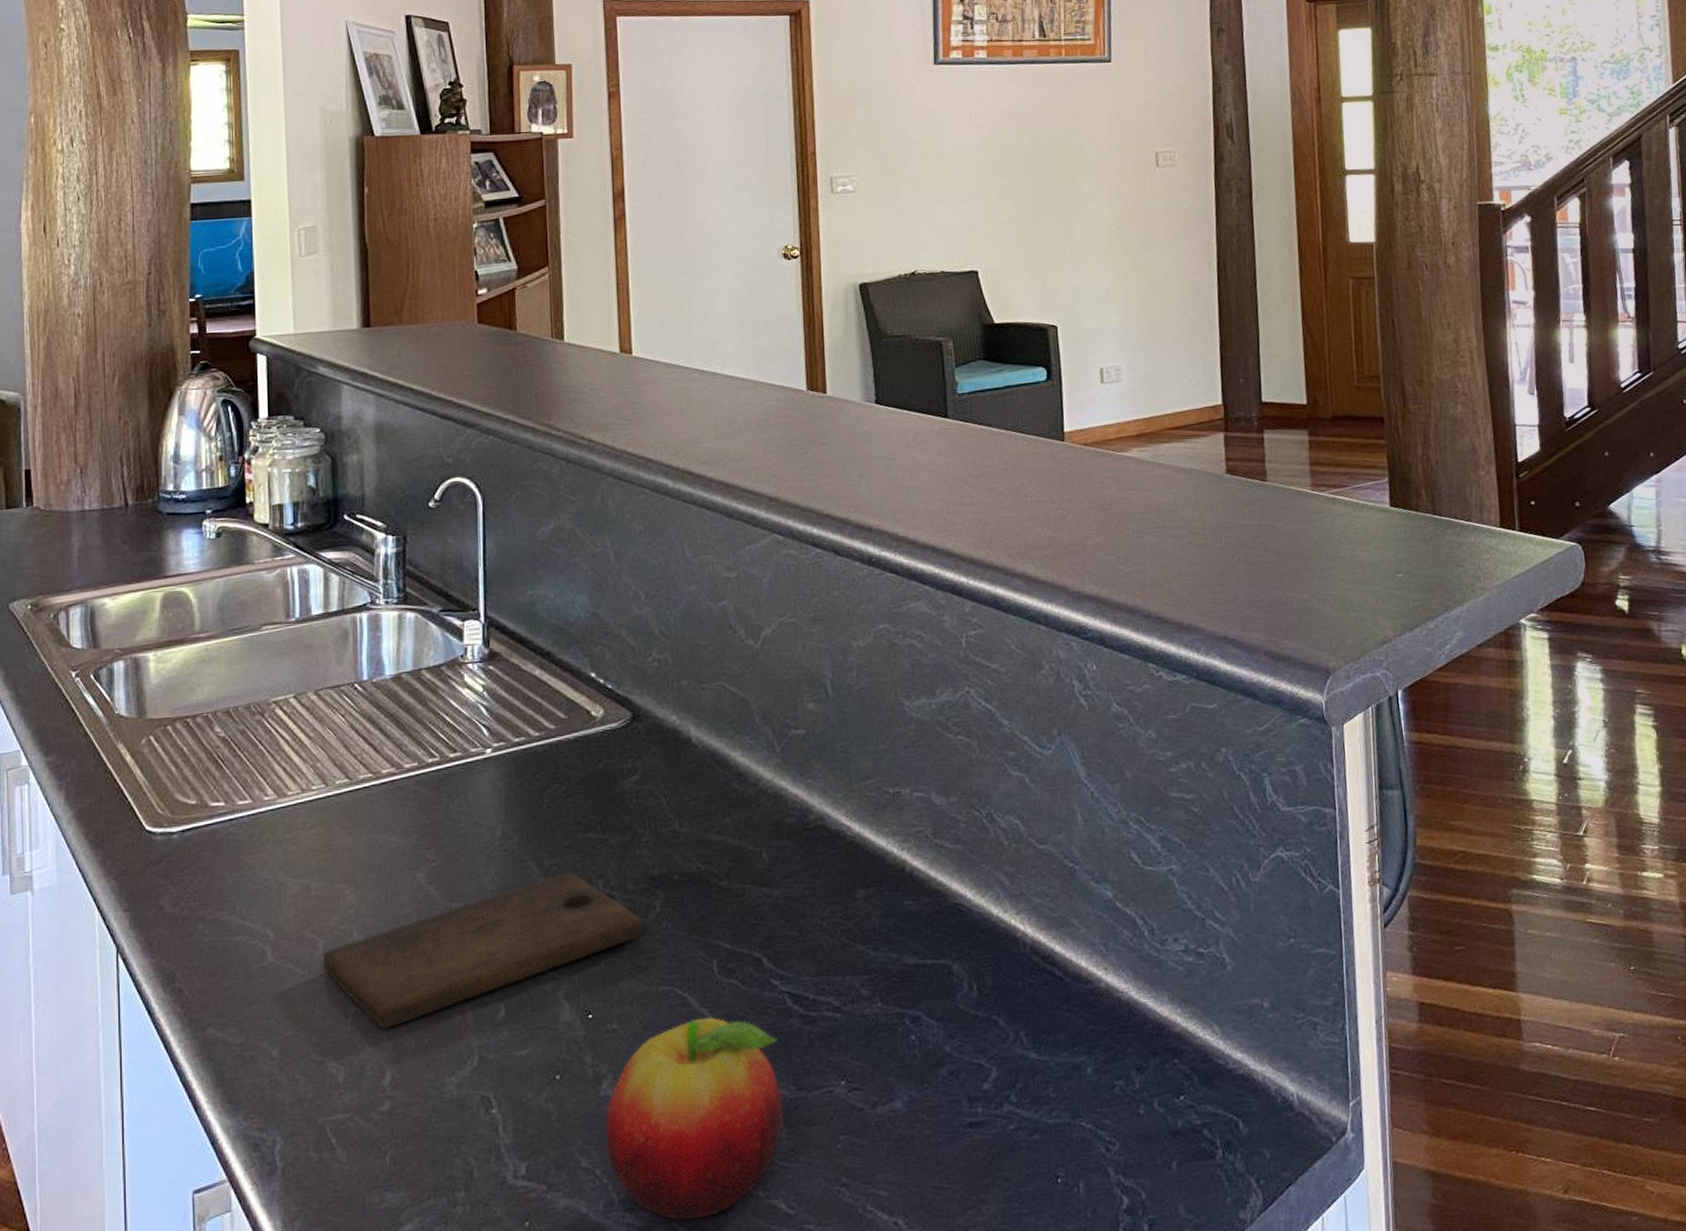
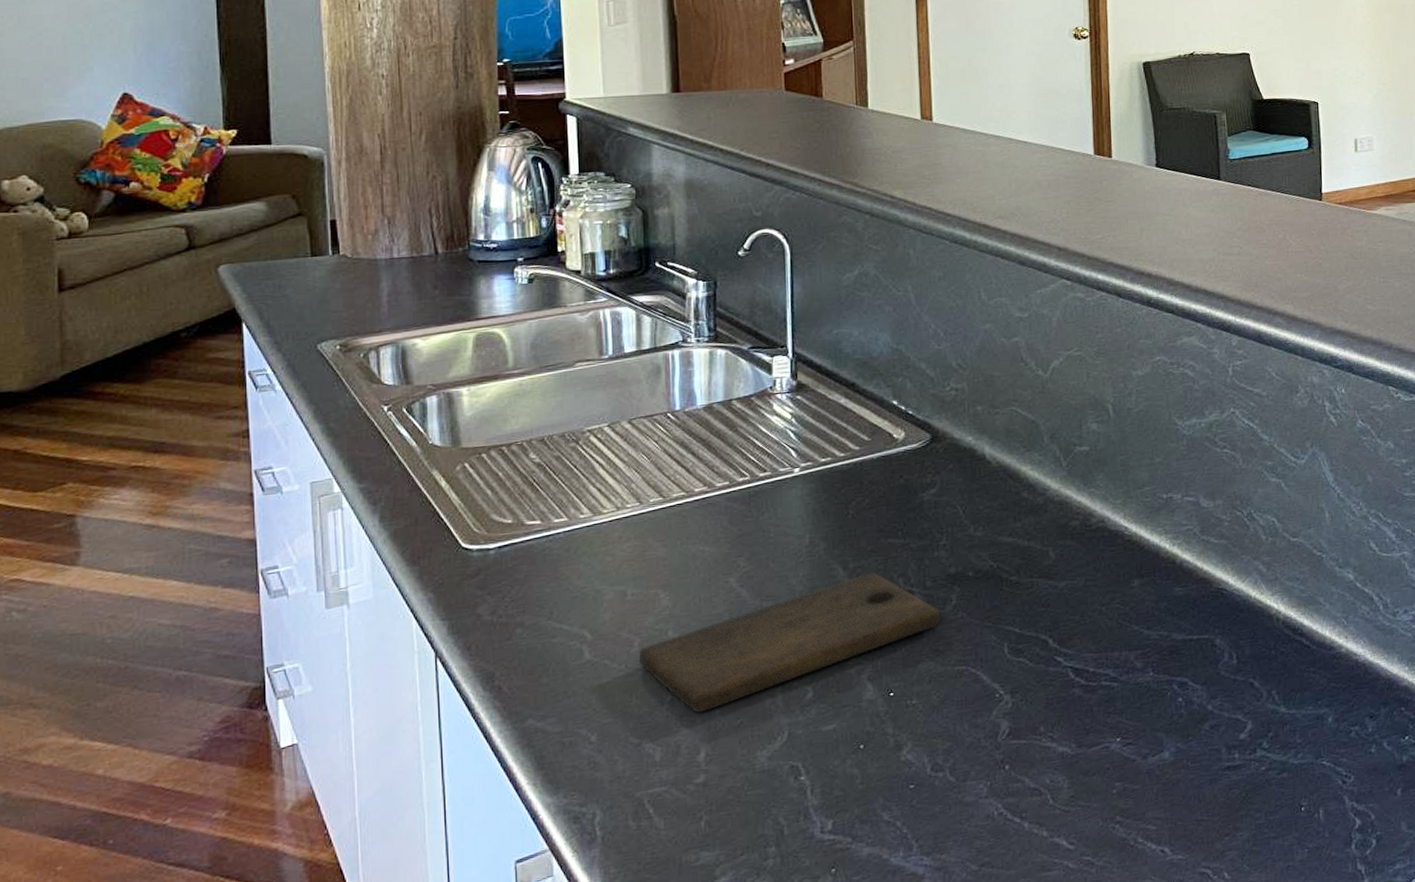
fruit: present [605,1017,784,1221] -> none [905,690,1066,860]

